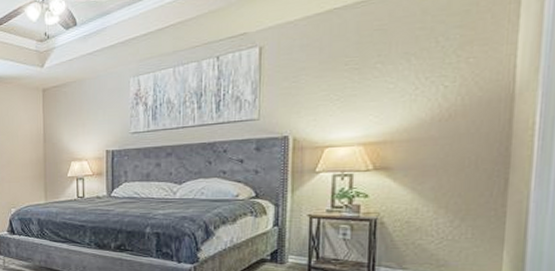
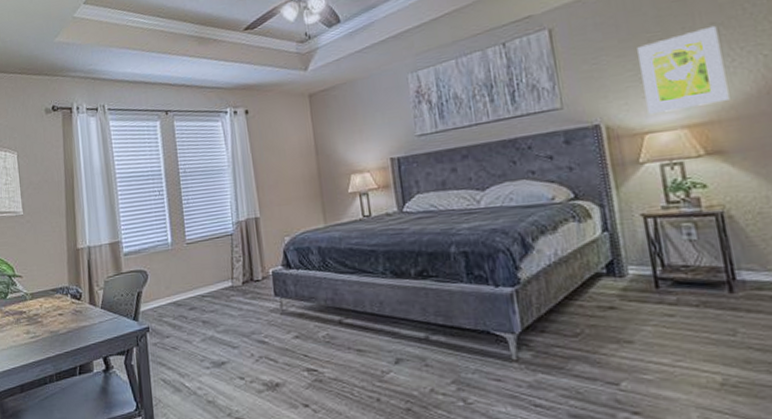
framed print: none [332,55,409,131] -> present [637,25,730,114]

